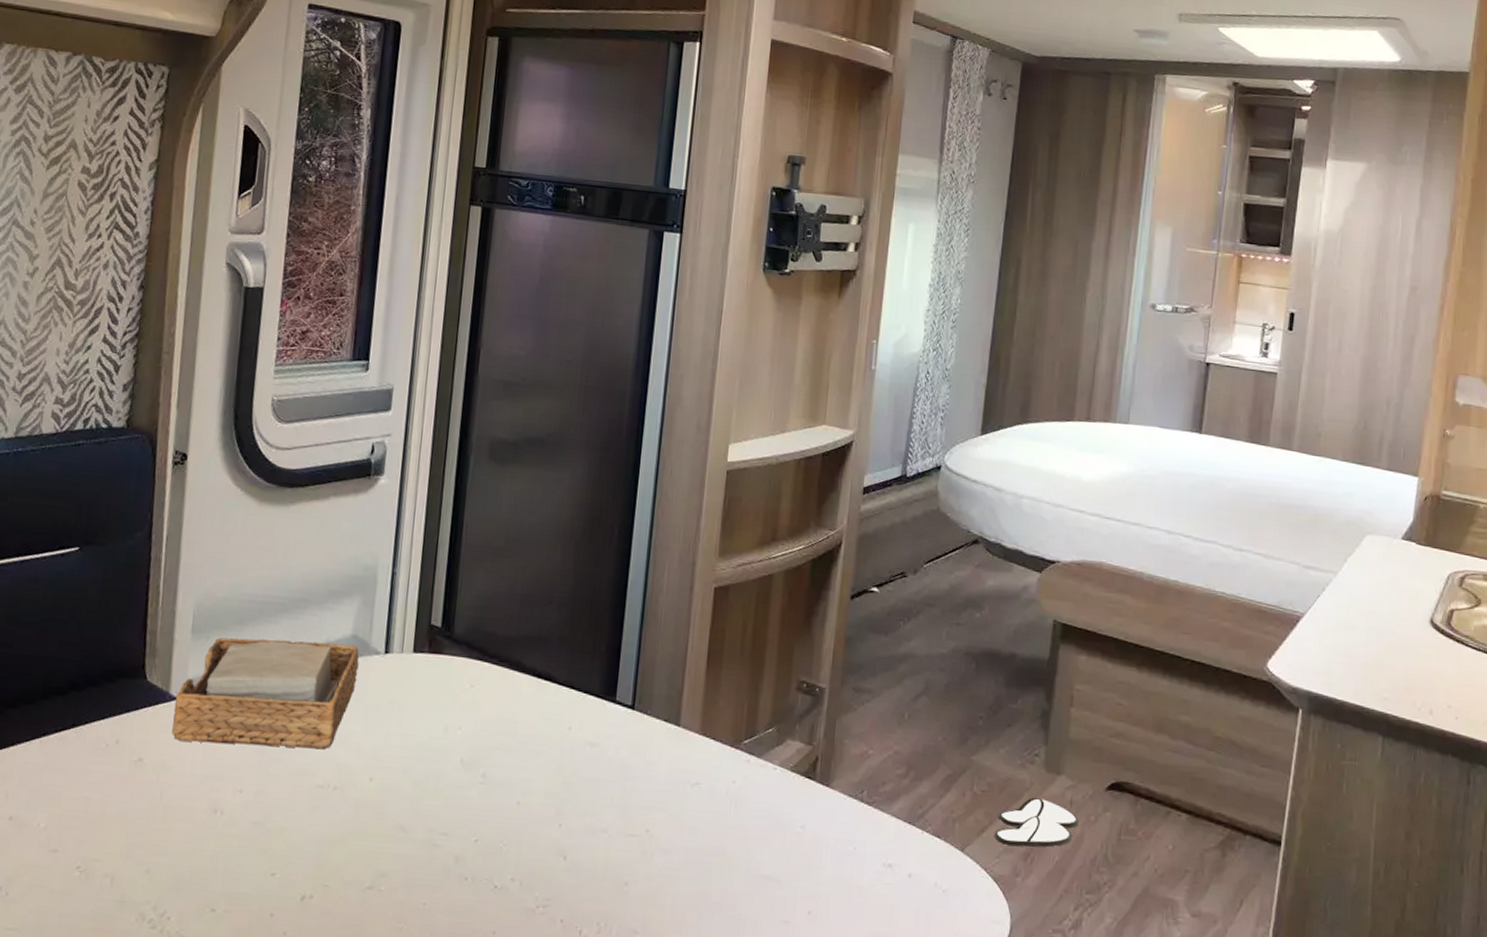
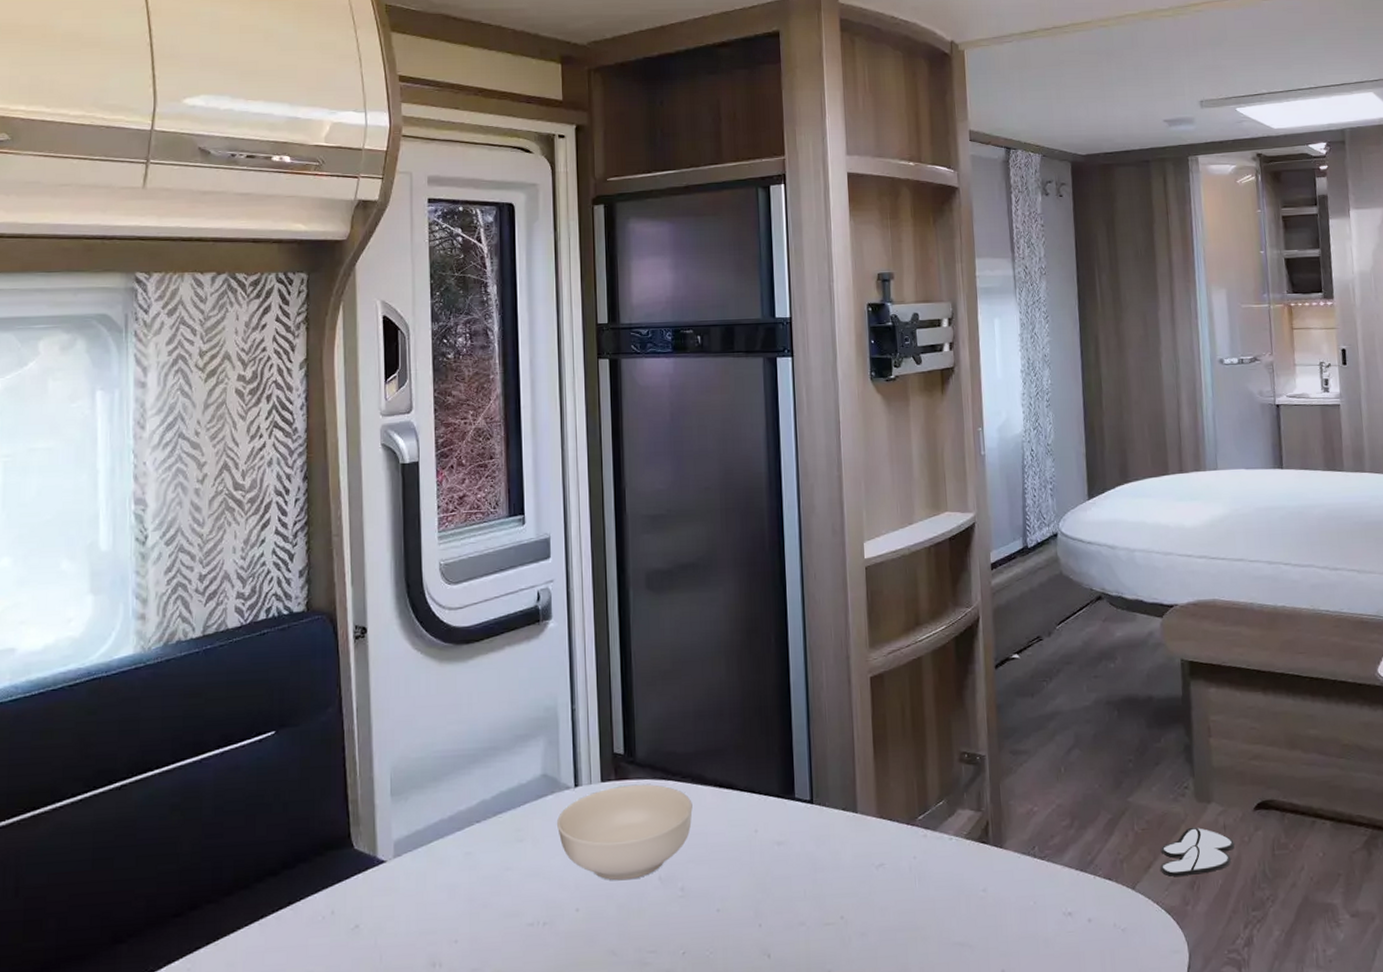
napkin holder: present [172,637,360,750] -> none [382,784,552,902]
bowl: none [361,660,507,758] -> present [557,784,693,881]

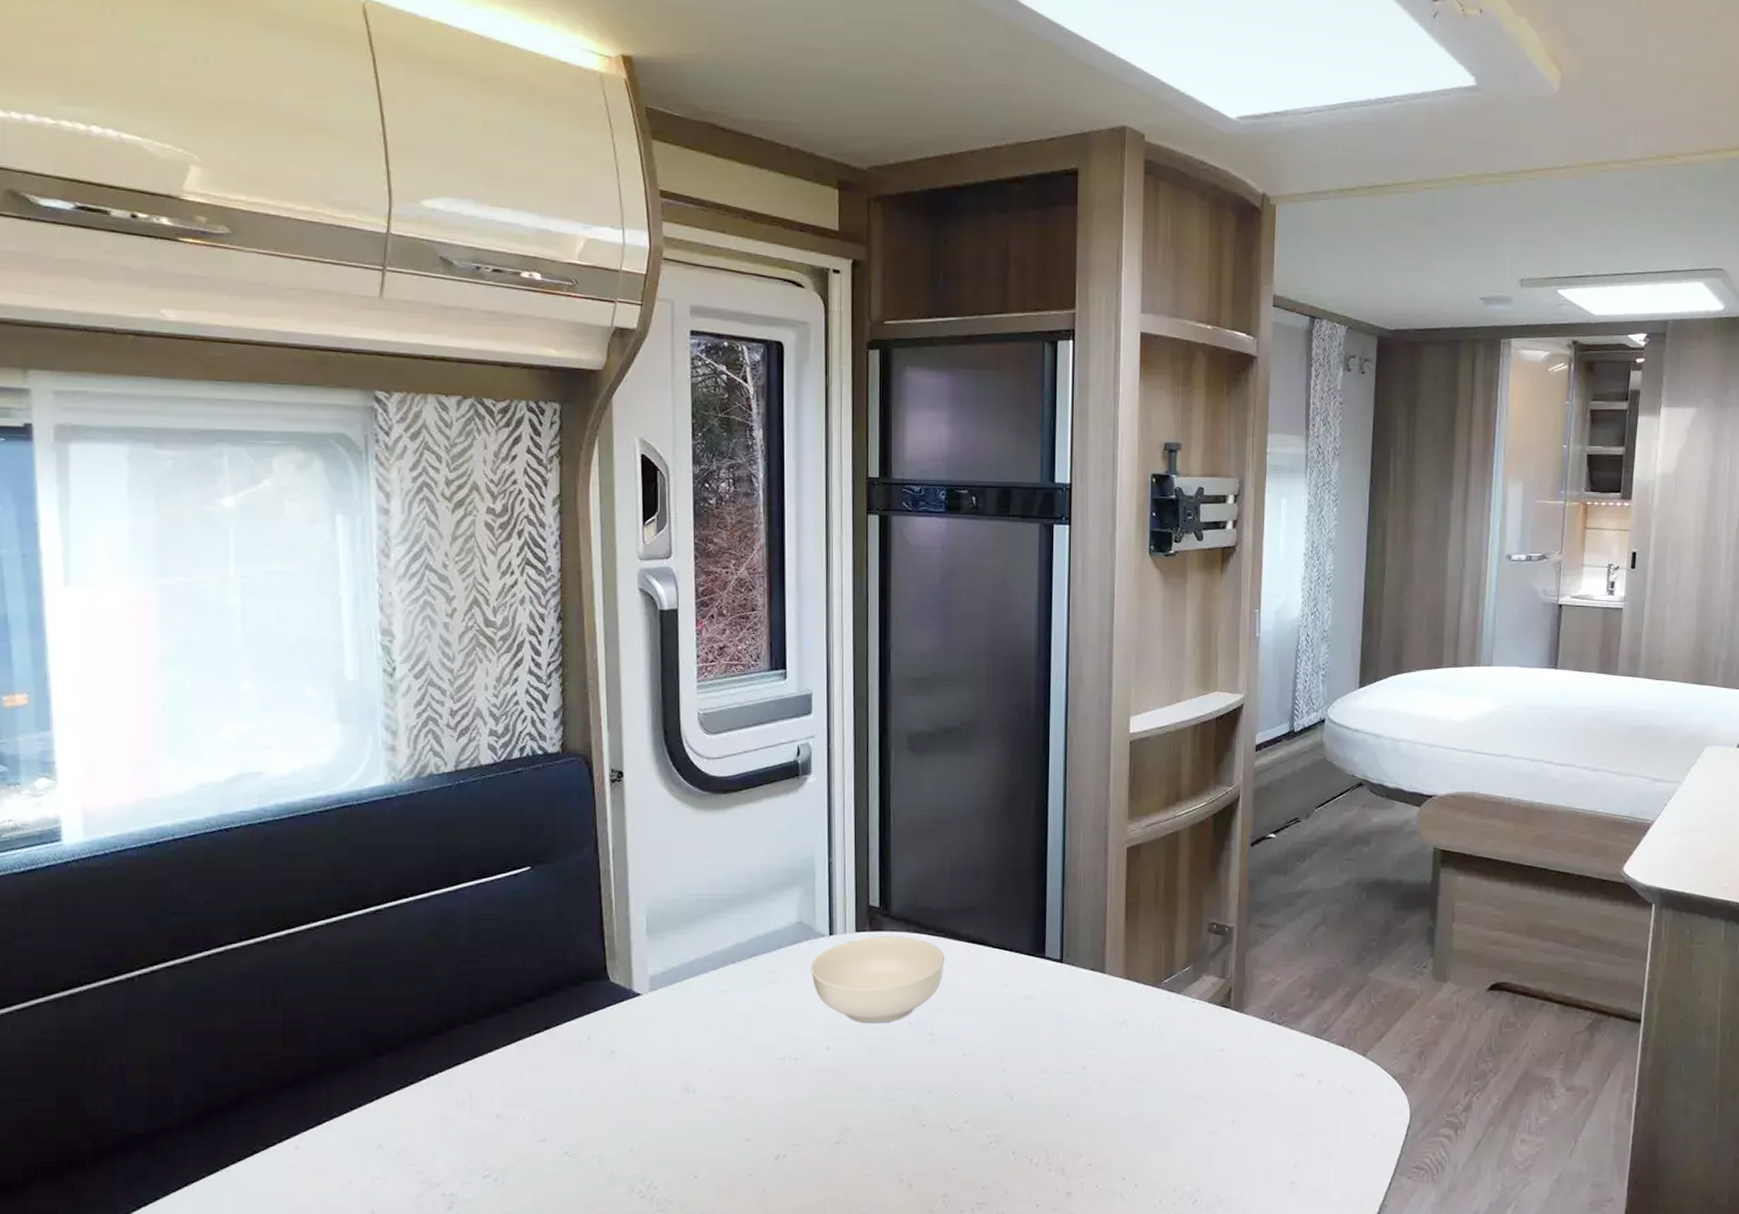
slippers: present [1160,826,1235,877] -> none [1392,1003,1466,1046]

